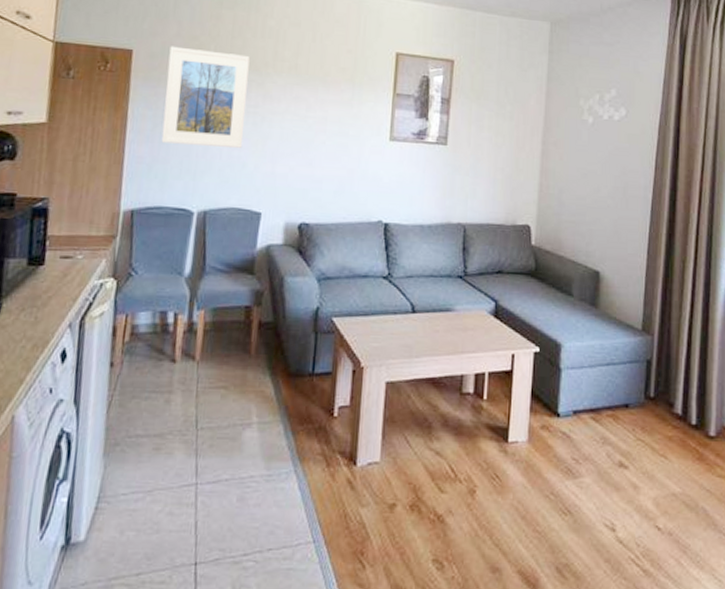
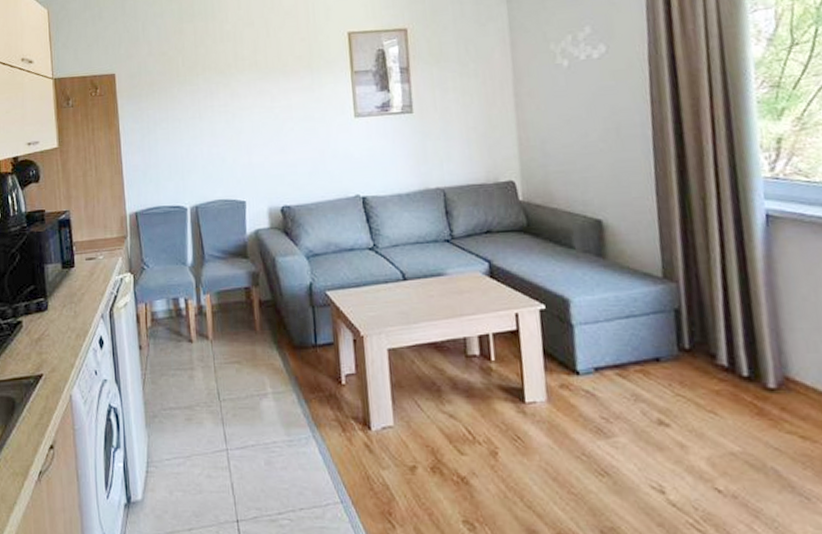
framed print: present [161,46,250,148] -> none [145,61,220,150]

